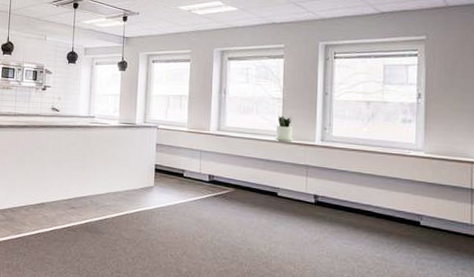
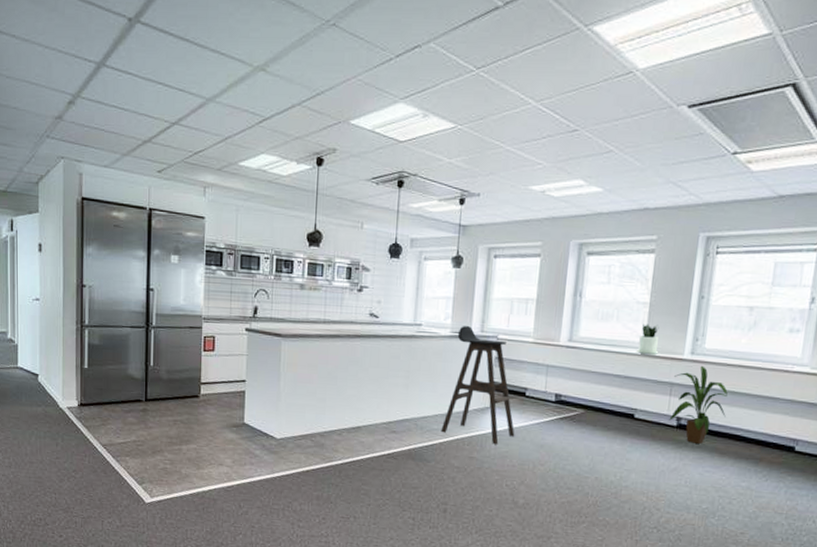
bar stool: none [113,118,176,219] -> present [441,326,515,445]
house plant: none [308,150,356,219] -> present [669,365,728,444]

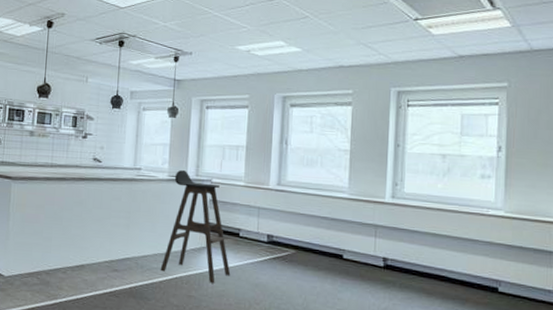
planter: present [637,324,659,354] -> none [341,169,362,198]
house plant: present [669,365,728,444] -> none [376,208,429,284]

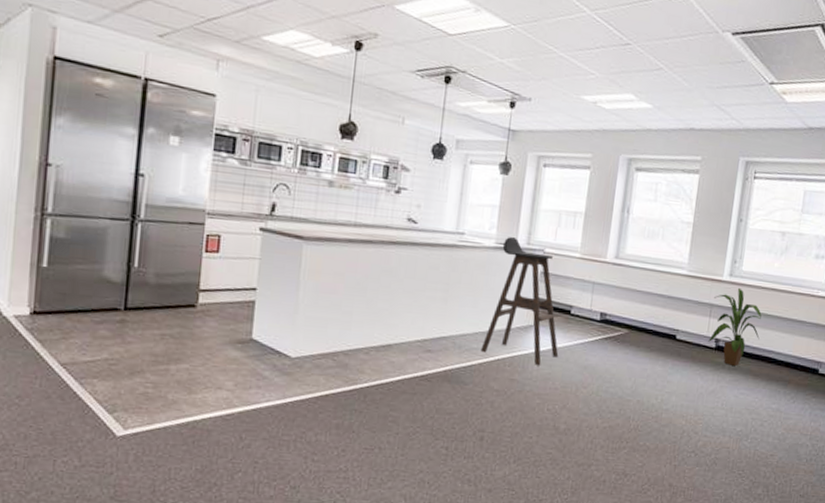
house plant: none [376,208,429,284] -> present [708,287,762,366]

